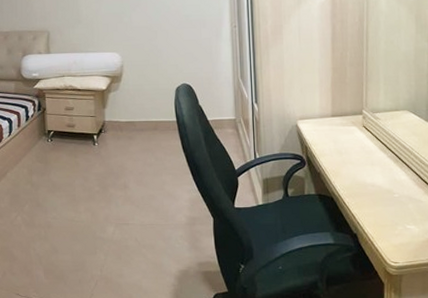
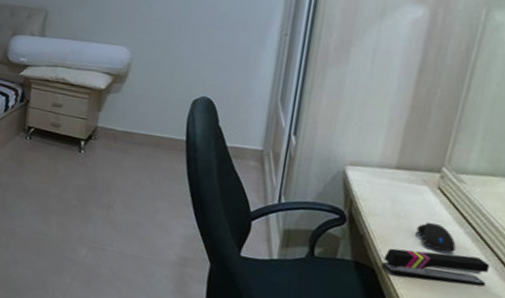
stapler: none [337,174,410,198] -> present [381,248,491,287]
computer mouse: none [355,153,384,173] -> present [416,222,456,252]

